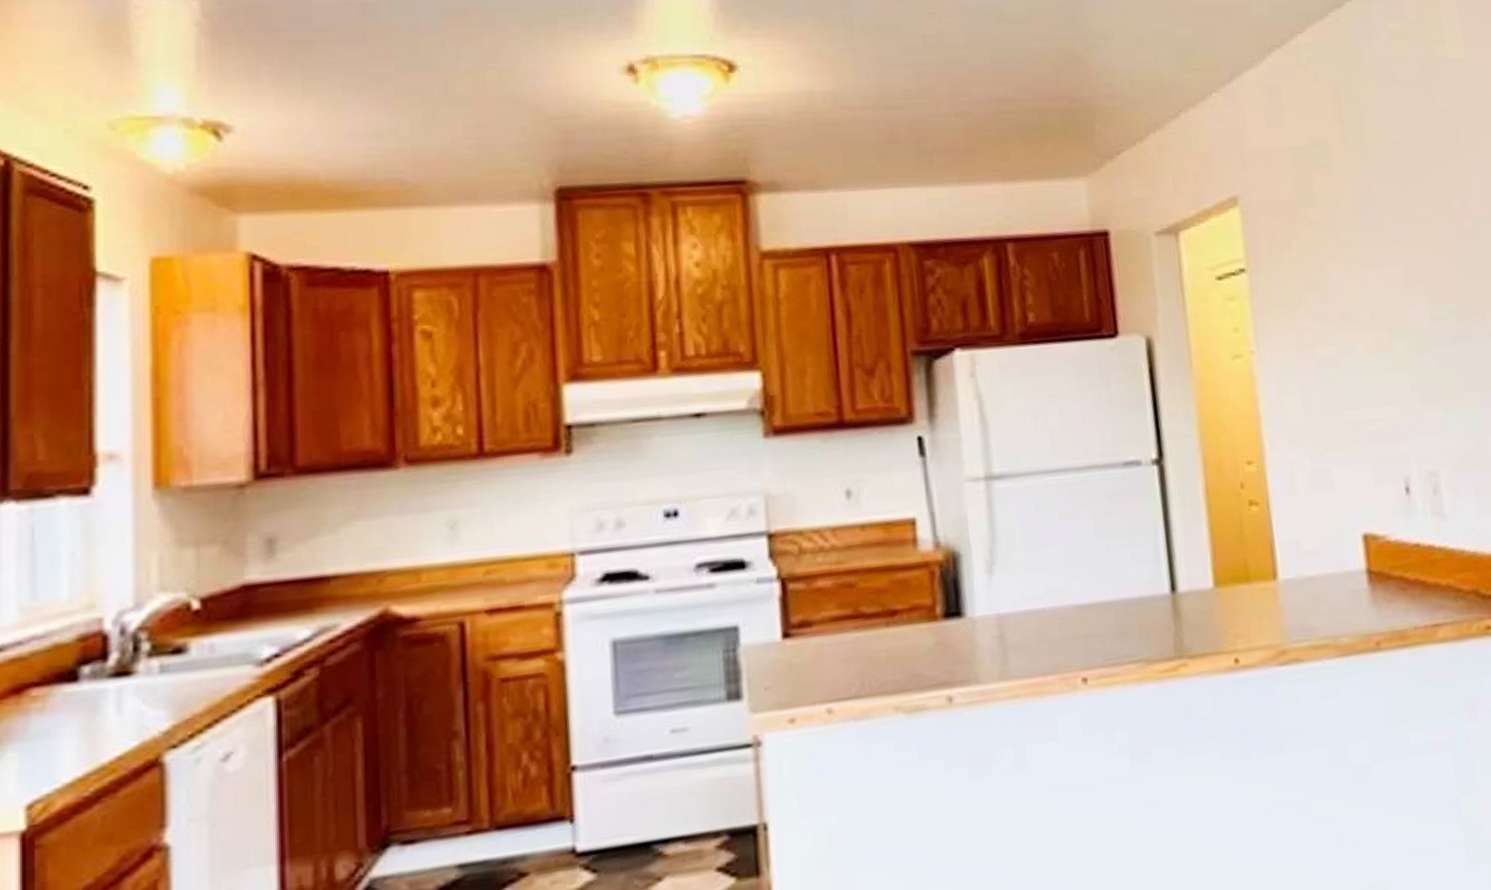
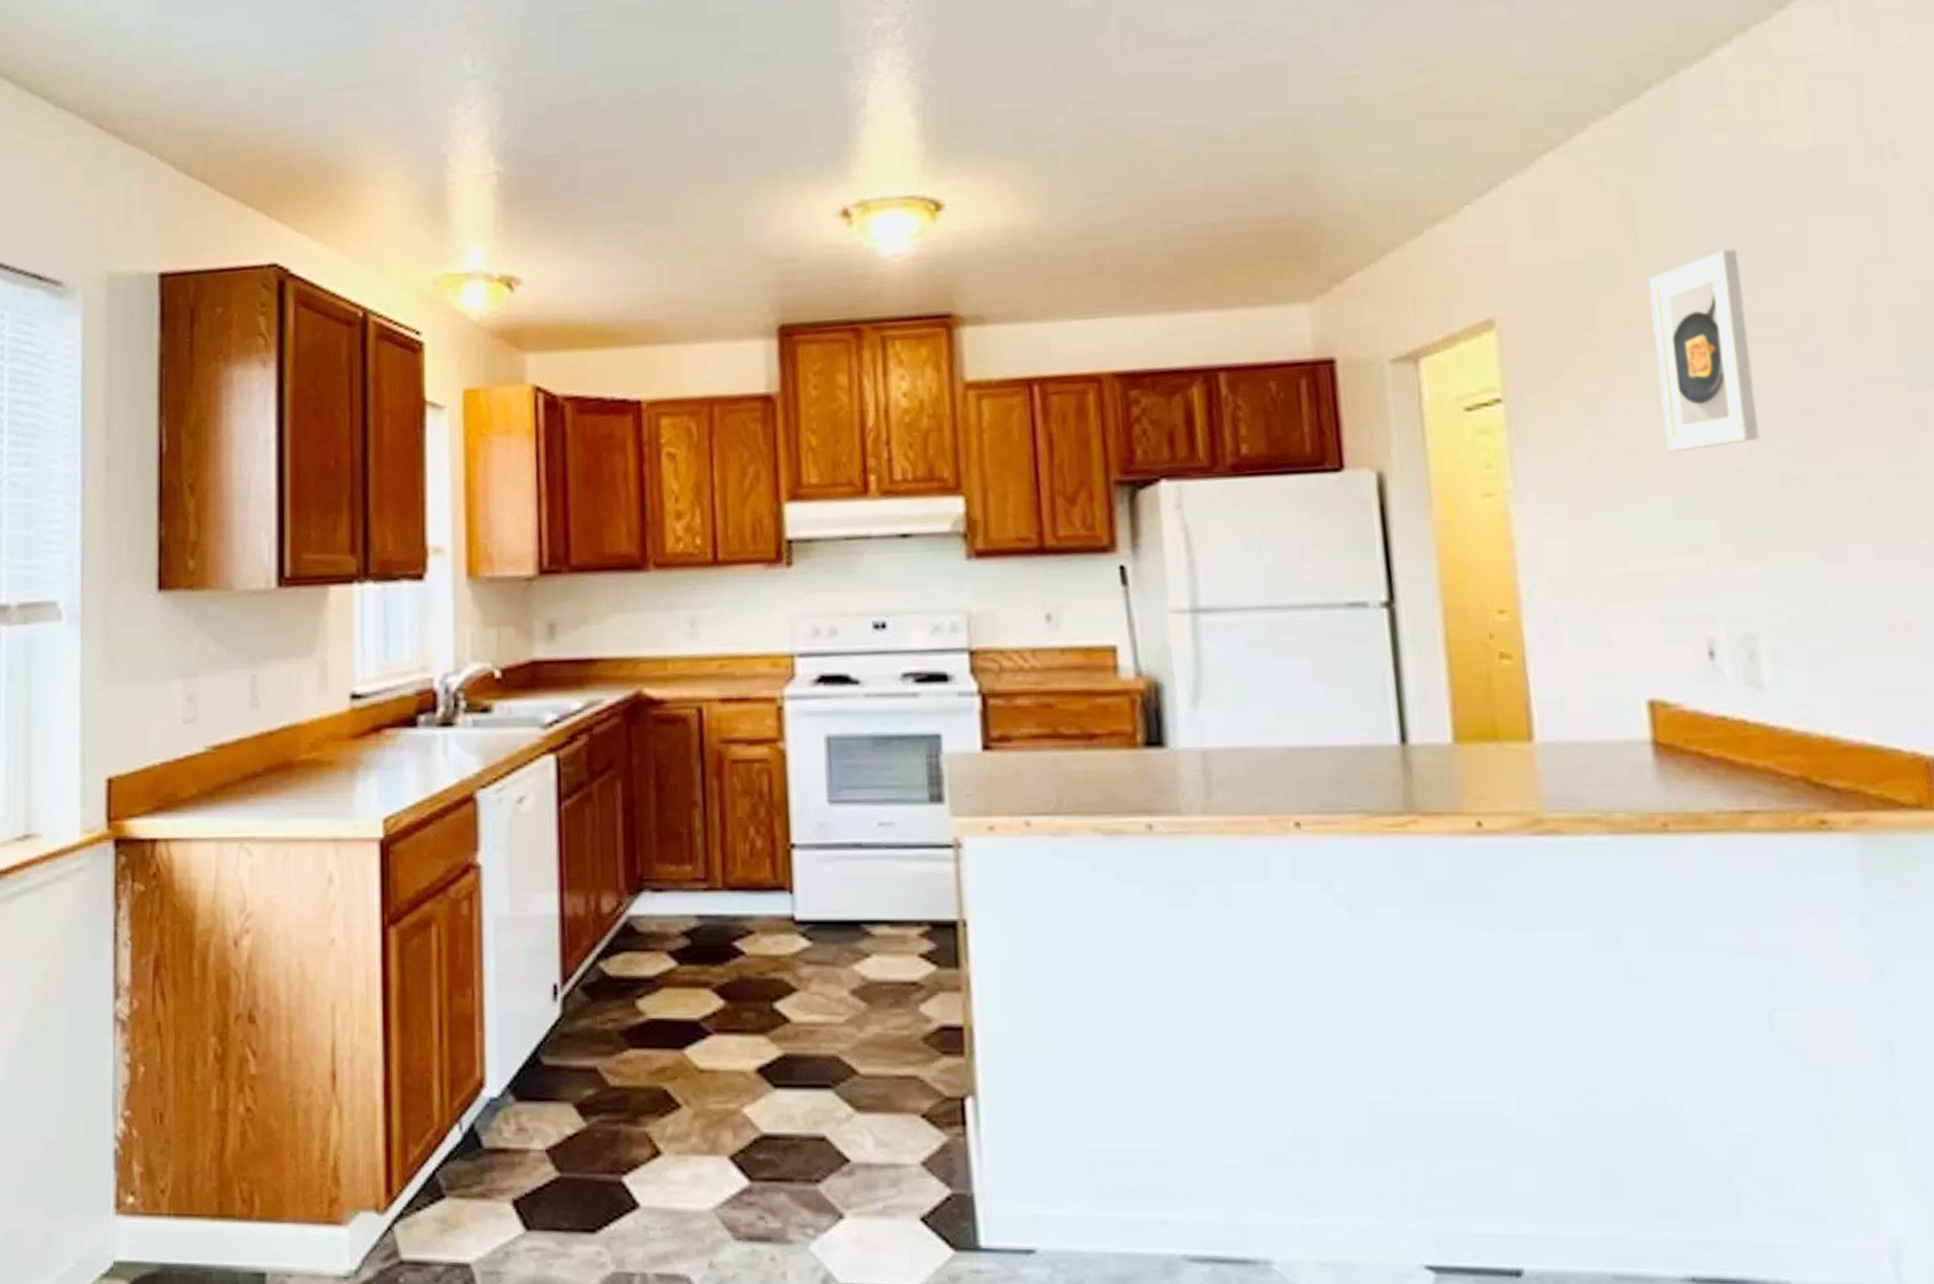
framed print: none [1353,141,1436,314] -> present [1649,249,1759,451]

